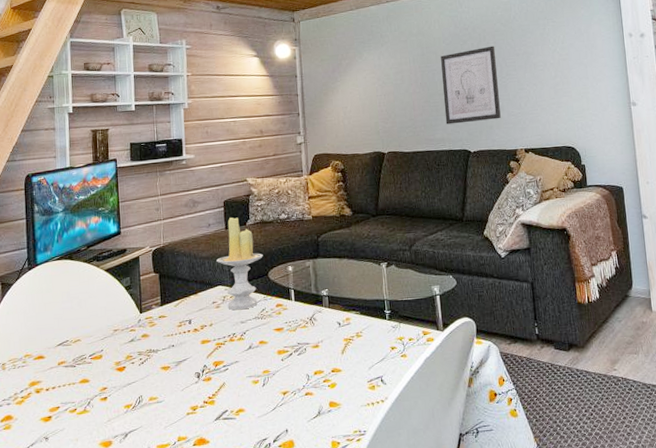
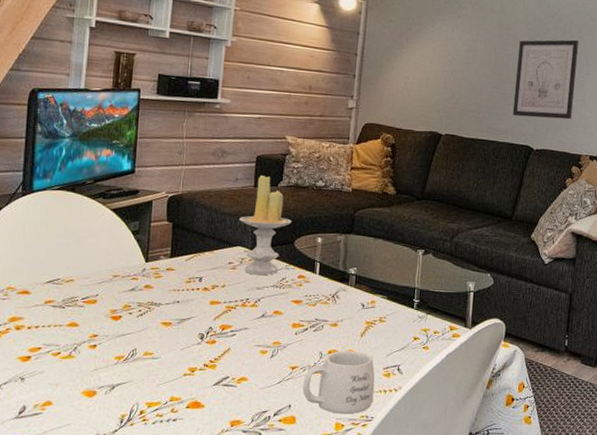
mug: none [295,368,363,432] -> present [302,350,375,415]

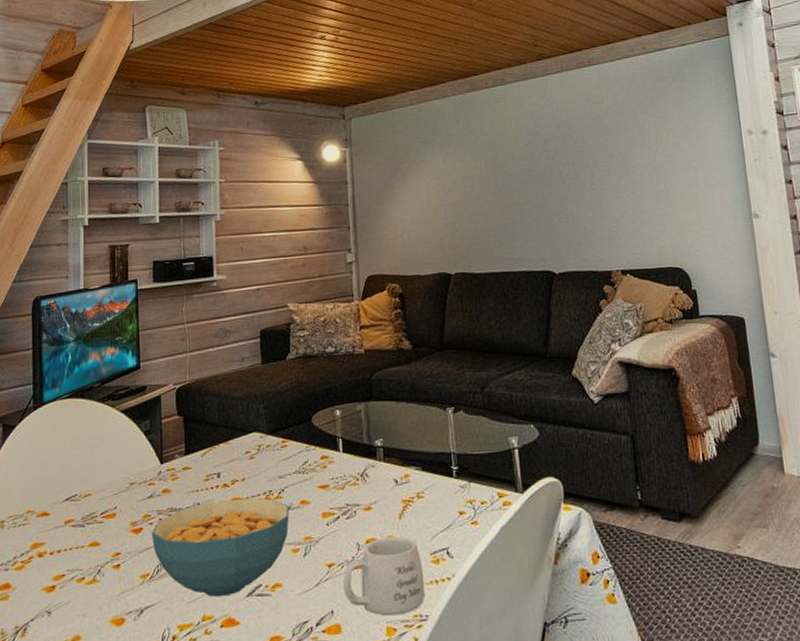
cereal bowl: none [129,301,263,383] -> present [151,498,289,597]
candle: present [239,176,292,276] -> none [251,350,306,462]
wall art: present [512,39,580,120] -> none [518,146,592,241]

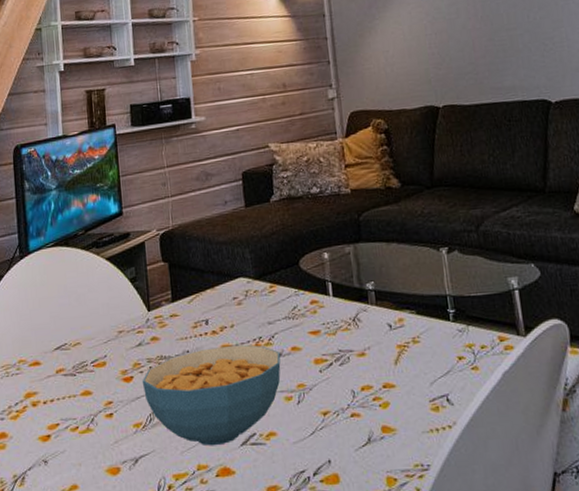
mug: present [343,536,425,616] -> none [339,383,426,465]

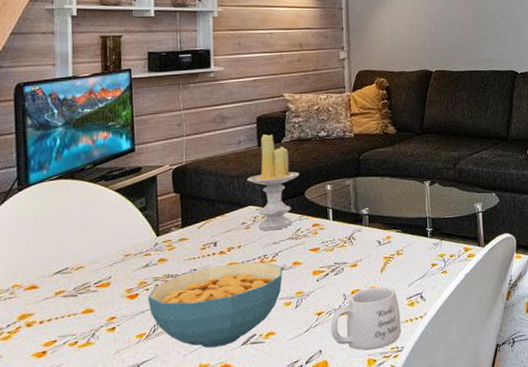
candle: none [236,192,292,308] -> present [247,134,300,231]
mug: none [339,383,426,465] -> present [330,286,401,351]

